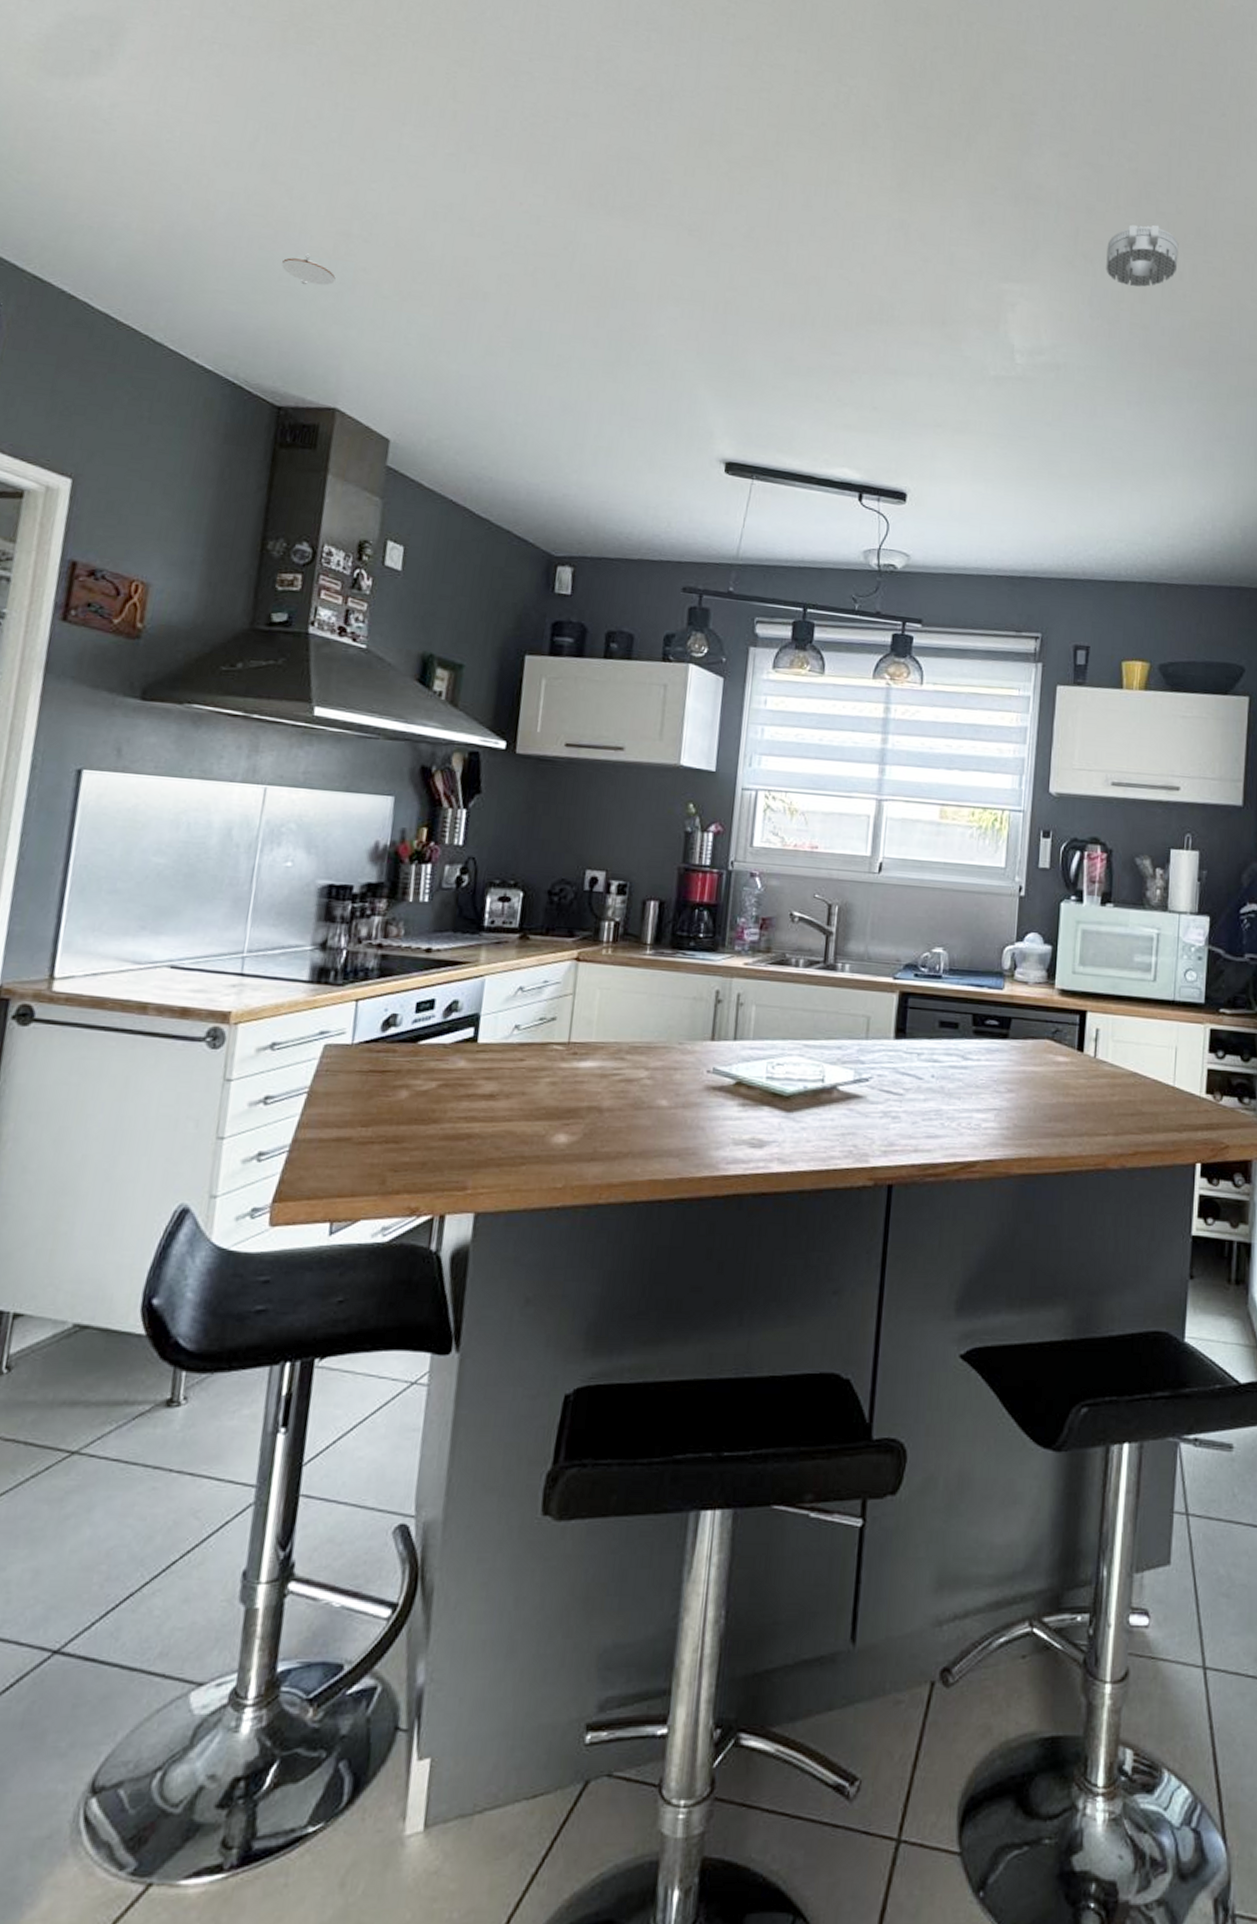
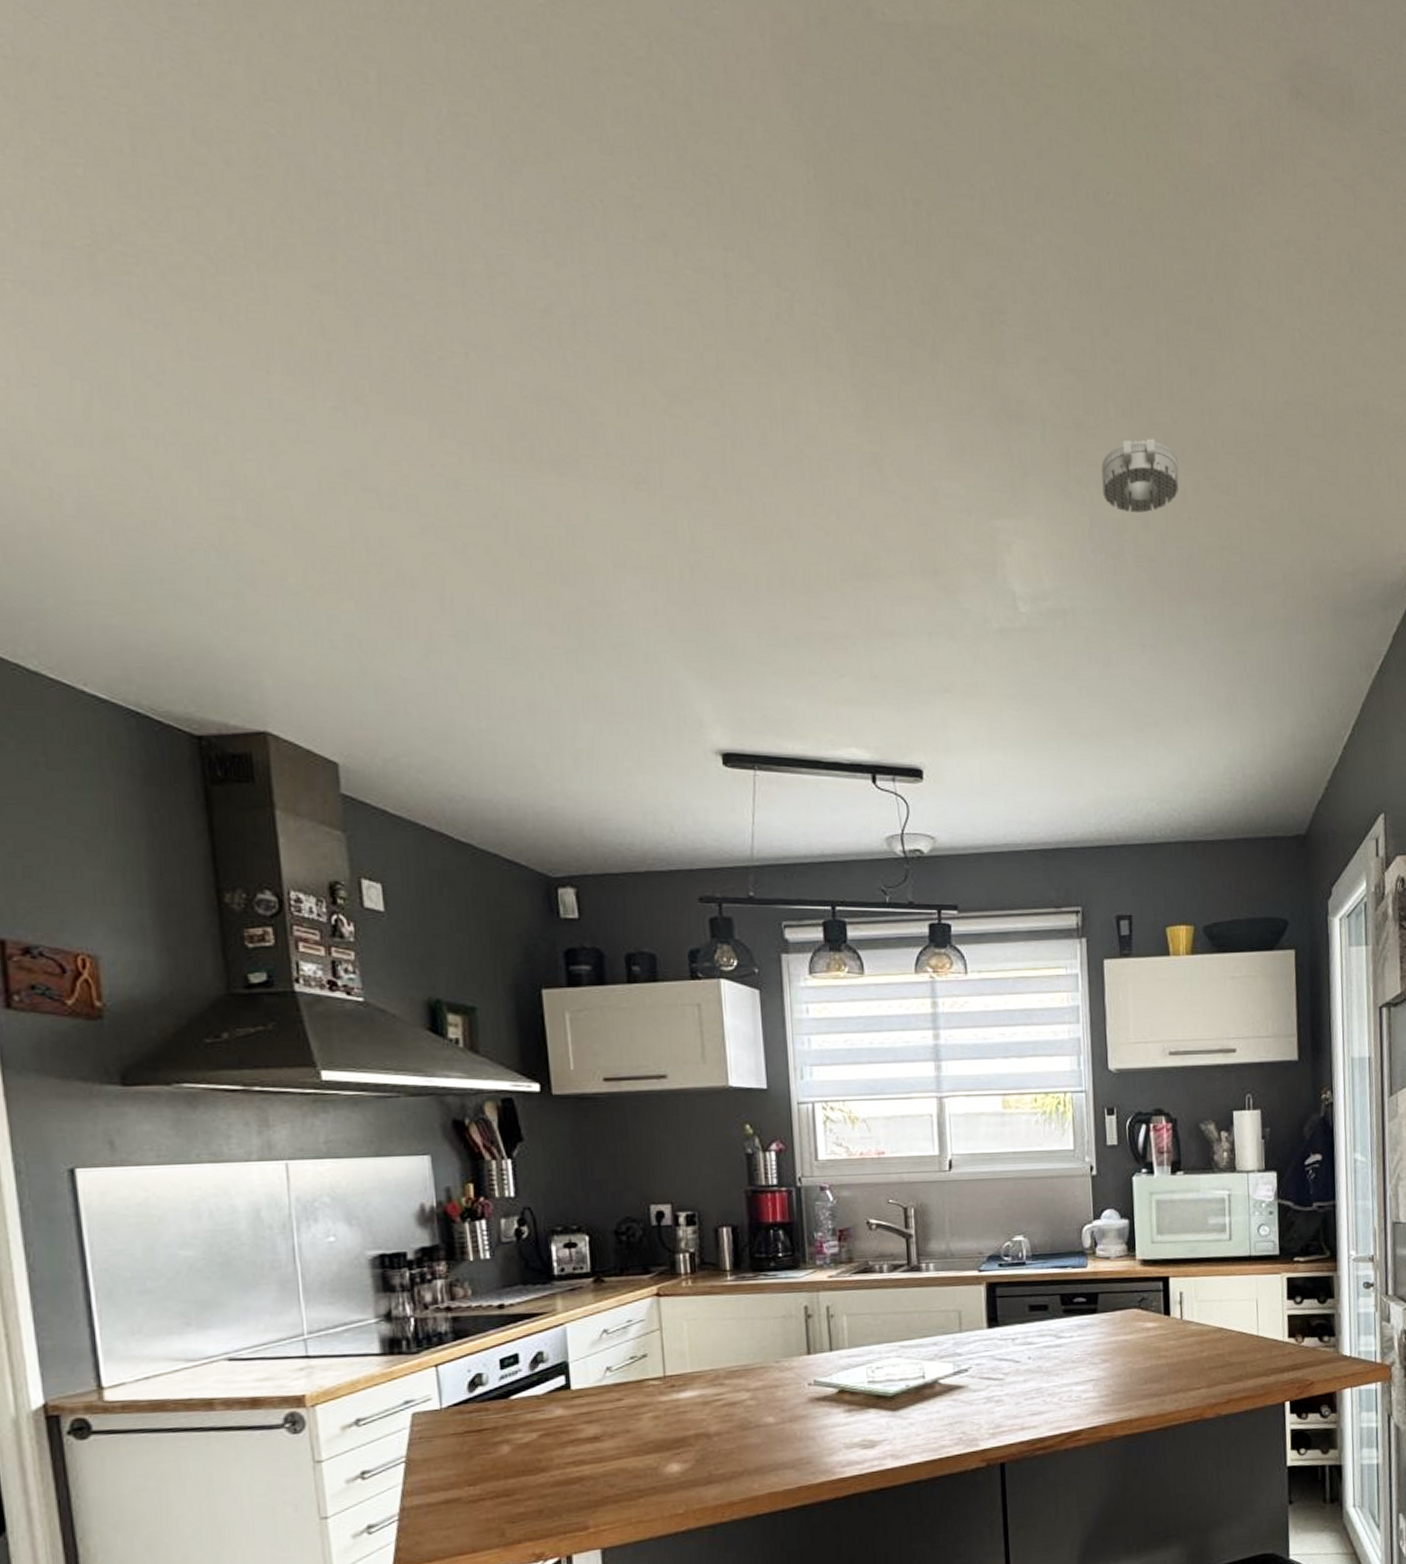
recessed light: present [282,253,336,286] -> none [161,546,230,586]

